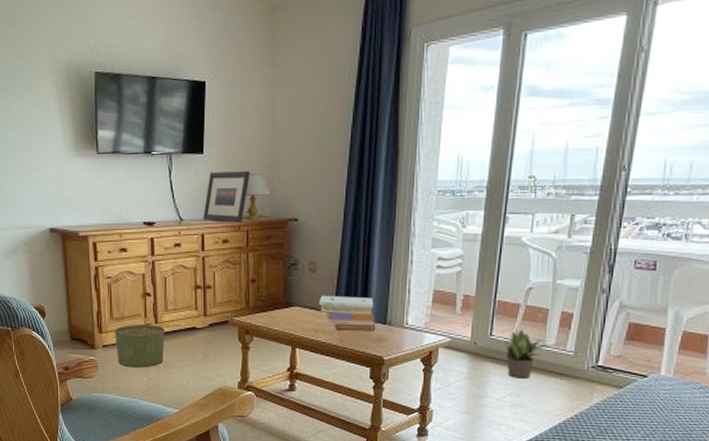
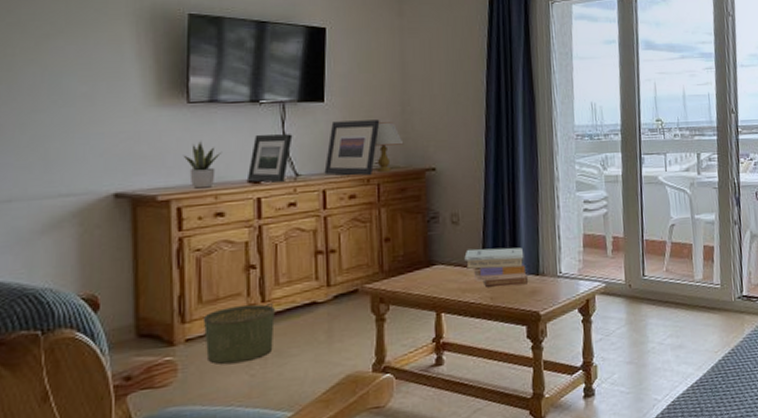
potted plant: none [95,186,124,228] -> present [183,140,222,189]
picture frame: none [142,182,178,225] -> present [246,134,293,183]
potted plant: present [503,328,549,378] -> none [655,266,698,318]

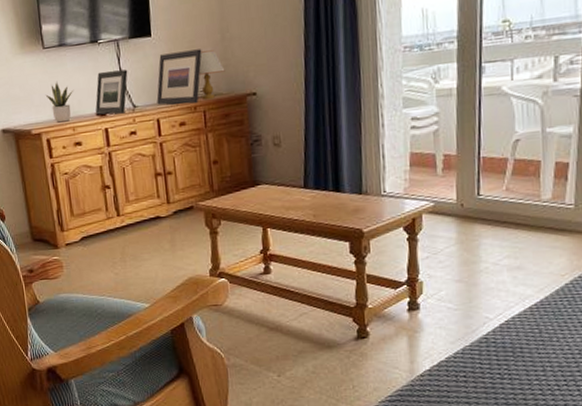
basket: present [203,303,275,365] -> none [75,217,130,265]
books: present [464,247,528,287] -> none [287,167,350,205]

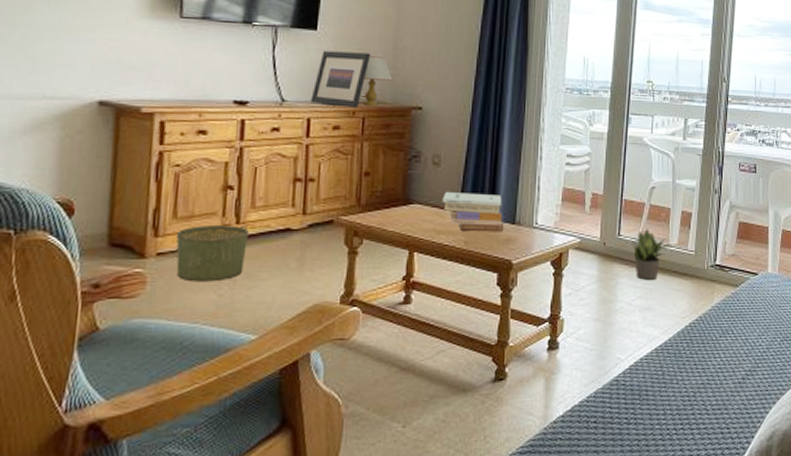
potted plant: present [45,80,74,123] -> none [170,56,211,105]
basket: none [75,217,130,265] -> present [176,224,249,282]
picture frame: present [95,69,128,115] -> none [232,56,282,106]
books: none [287,167,350,205] -> present [442,191,503,232]
potted plant: none [492,184,545,239] -> present [630,228,672,280]

